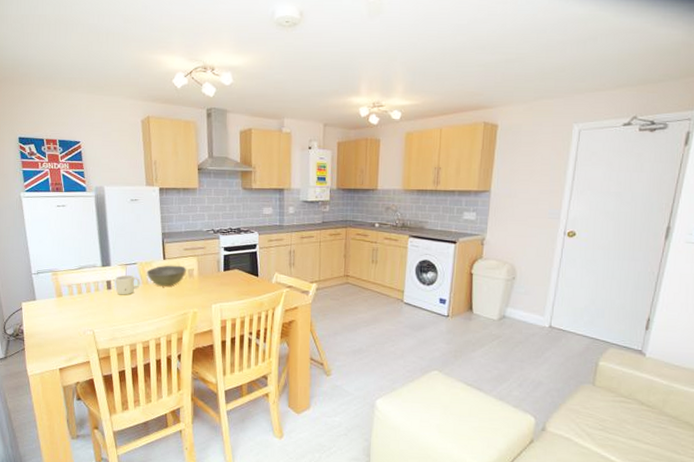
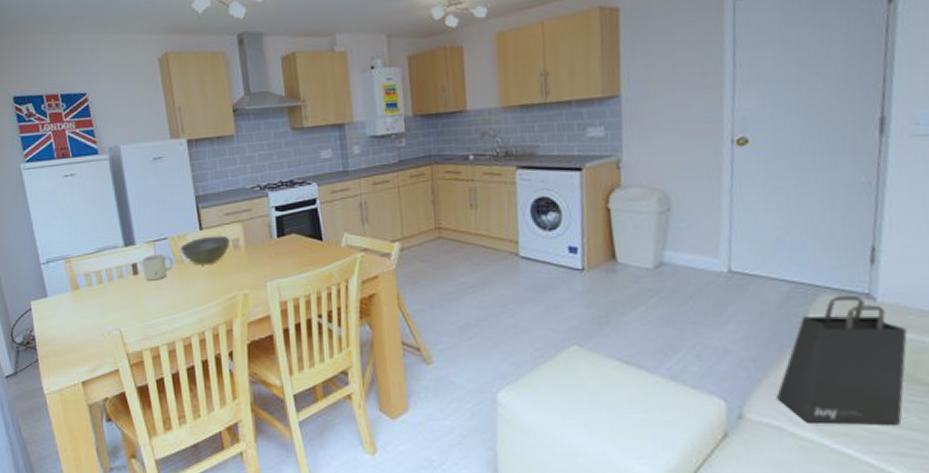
shopping bag: none [570,350,662,442] -> present [777,295,907,425]

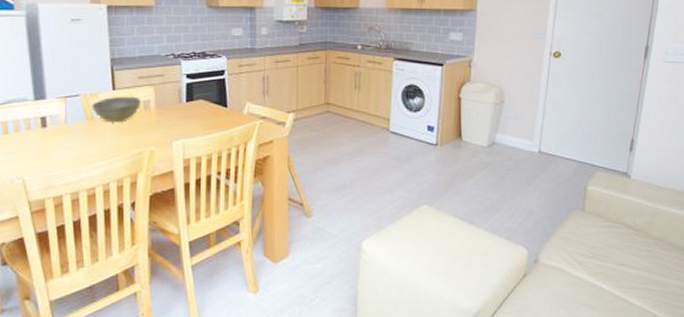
mug: present [141,254,174,281] -> none [51,110,84,134]
shopping bag: present [777,295,907,425] -> none [562,173,647,267]

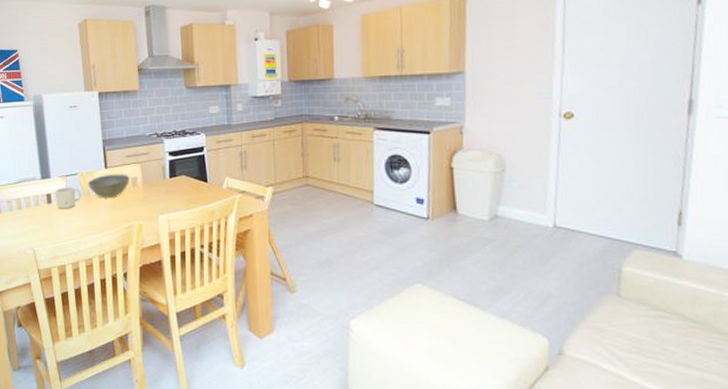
mug: none [51,110,84,134] -> present [55,187,82,209]

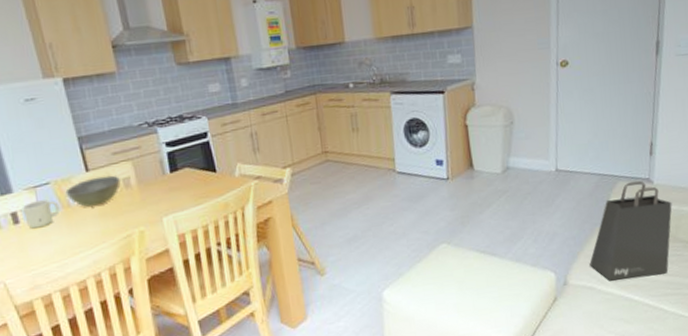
shopping bag: none [593,252,709,368] -> present [589,180,672,281]

